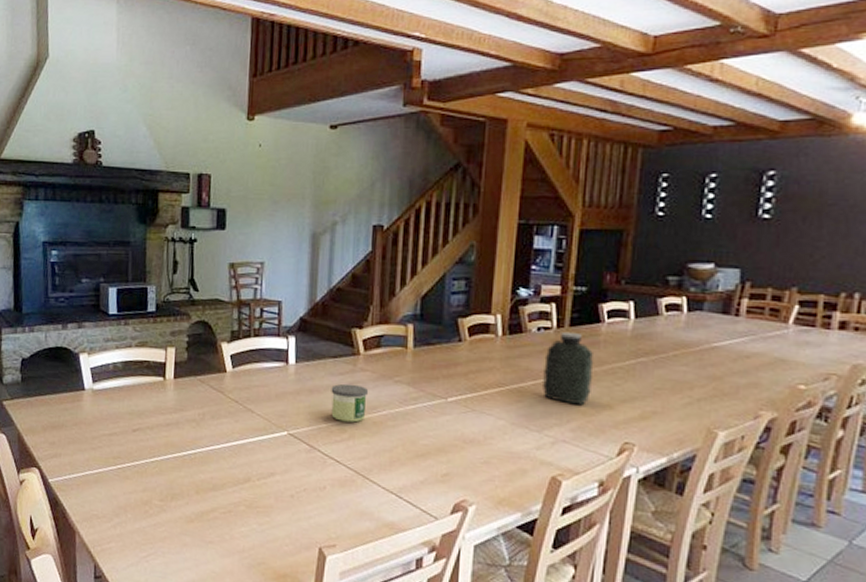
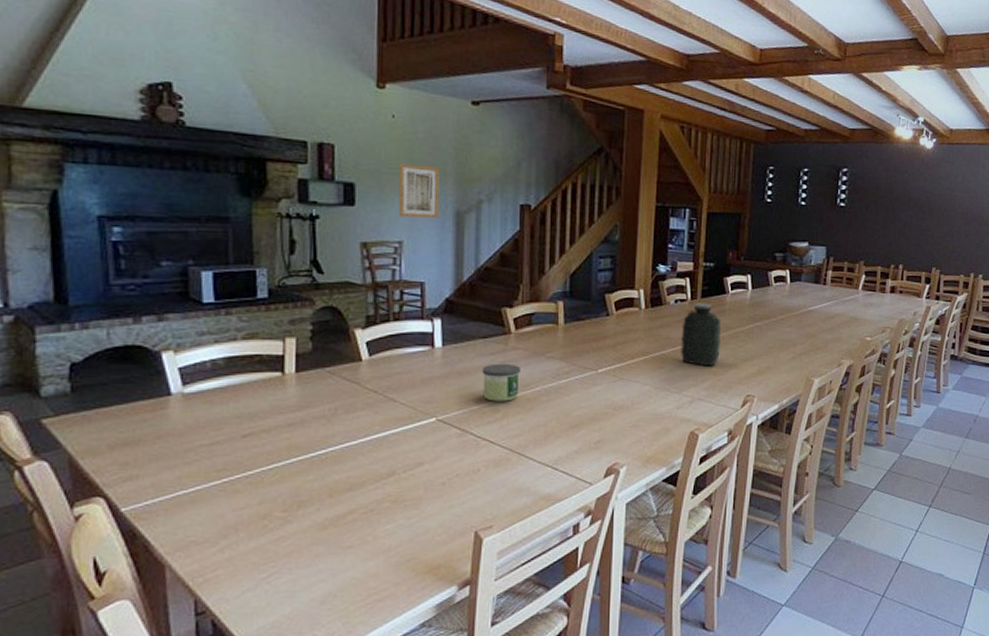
wall art: none [261,189,299,240] -> present [398,164,440,219]

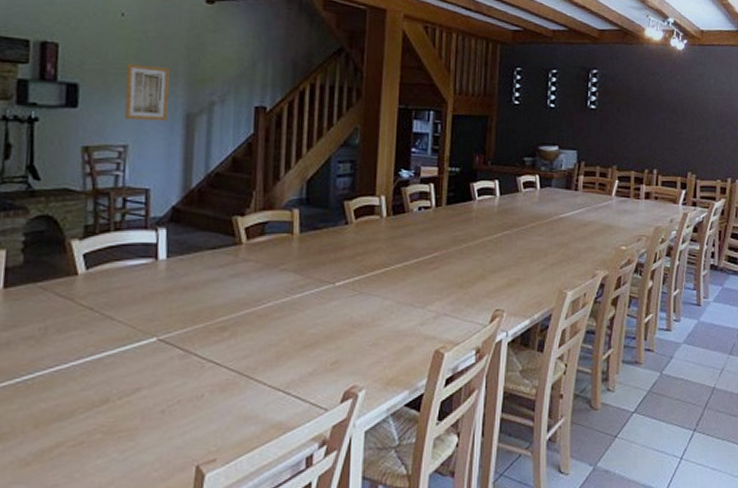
candle: present [482,363,522,402] -> none [209,276,253,319]
water jug: present [681,302,722,367] -> none [425,210,468,279]

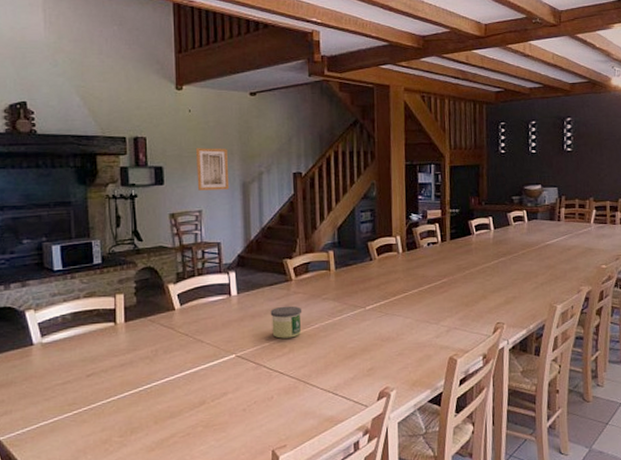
candle: none [209,276,253,319] -> present [270,305,302,339]

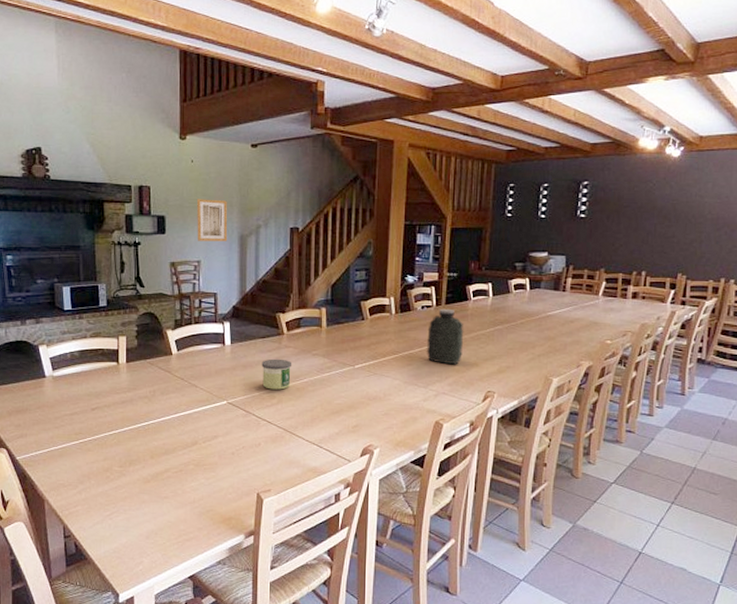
water jug: none [435,244,471,299] -> present [427,308,464,365]

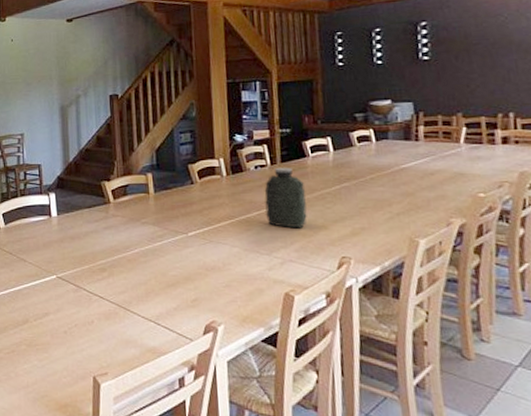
wall art: present [197,199,228,242] -> none [18,74,49,115]
candle: present [261,358,292,390] -> none [89,229,121,262]

